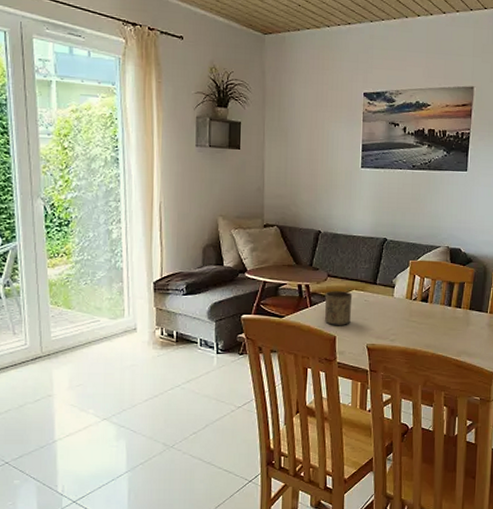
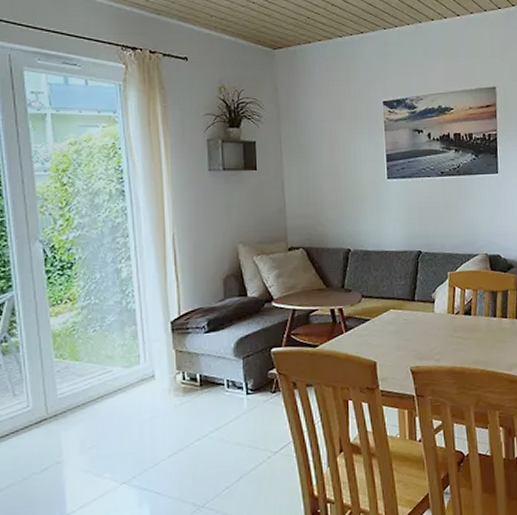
cup: present [324,291,353,326] -> none [360,311,391,351]

